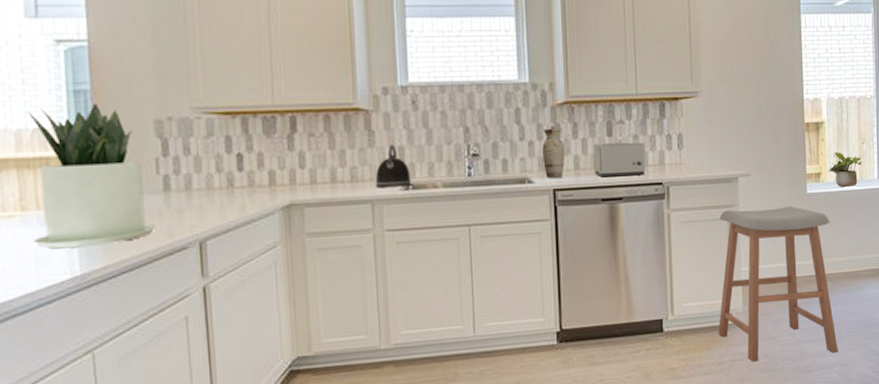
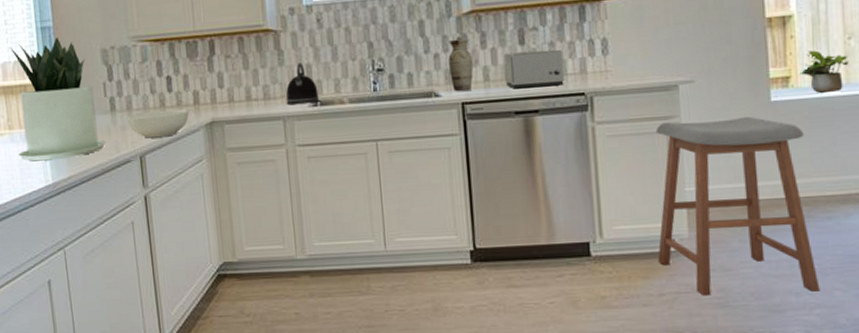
bowl: none [185,190,263,222] -> present [127,109,190,139]

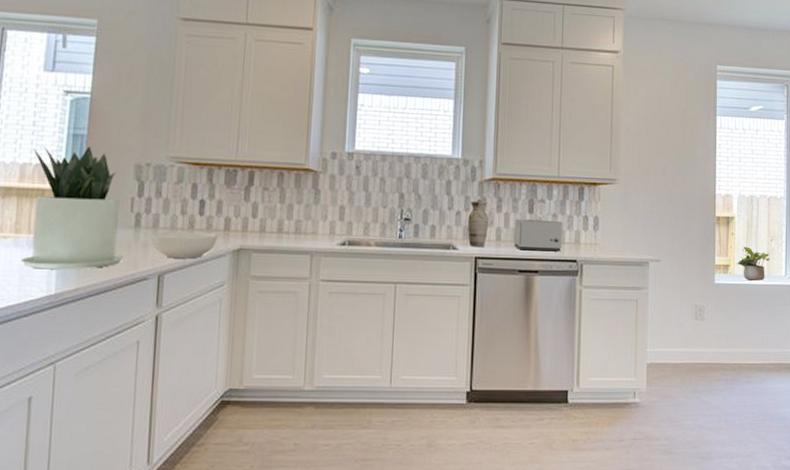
kettle: present [286,62,319,105] -> none [316,203,348,243]
stool: present [655,116,820,296] -> none [621,292,739,443]

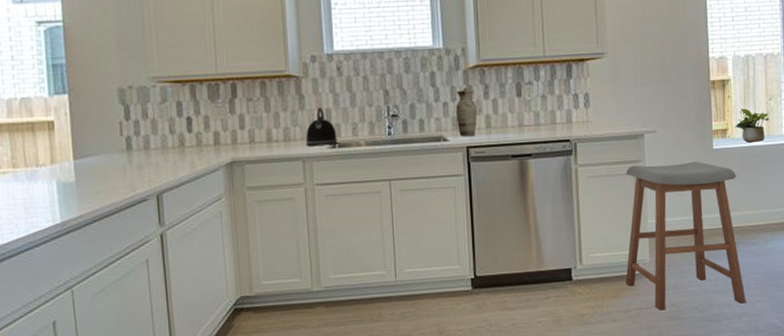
planter: present [20,146,124,270] -> none [17,76,121,201]
bowl: present [151,232,218,259] -> none [144,149,210,178]
kettle: none [316,203,348,243] -> present [305,107,337,147]
toaster: present [513,219,563,252] -> none [503,101,554,135]
stool: none [621,292,739,443] -> present [625,161,746,311]

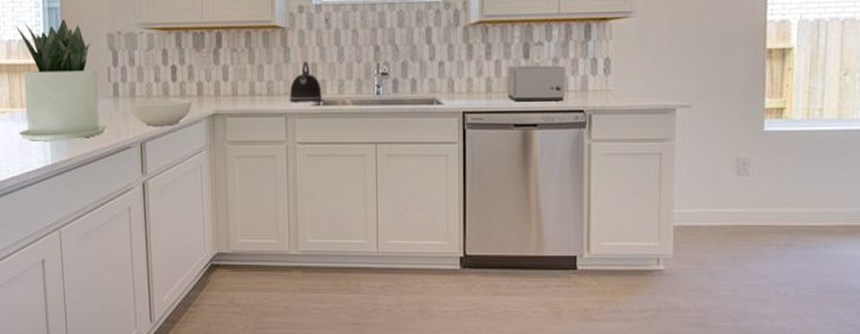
planter: none [17,76,121,201] -> present [16,19,107,141]
bowl: none [144,149,210,178] -> present [130,99,192,126]
ceramic jug: present [456,87,477,137] -> none [453,45,476,101]
toaster: none [503,101,554,135] -> present [507,65,566,102]
stool: present [625,161,746,311] -> none [641,144,795,317]
potted plant: present [734,108,769,144] -> none [794,84,843,127]

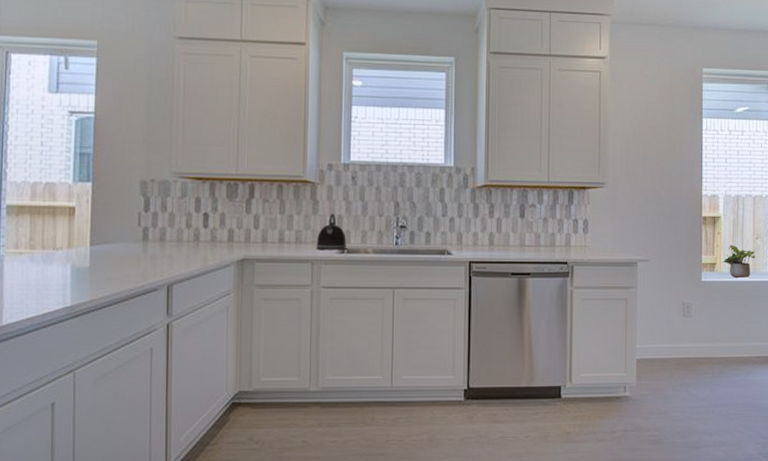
planter: present [16,19,107,141] -> none [36,165,134,283]
bowl: present [130,99,192,126] -> none [159,244,223,270]
toaster: present [507,65,566,102] -> none [506,224,554,254]
potted plant: none [794,84,843,127] -> present [722,245,755,279]

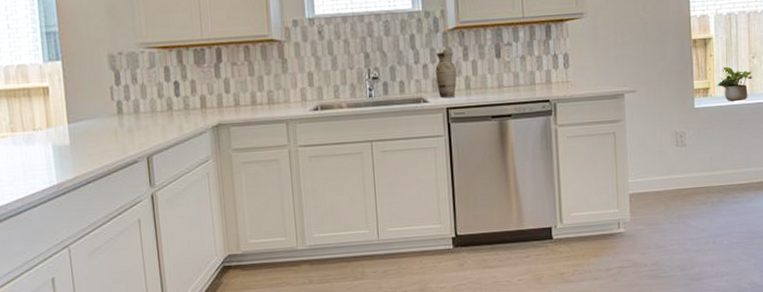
kettle: present [316,213,346,251] -> none [289,70,320,110]
ceramic jug: none [462,205,481,252] -> present [435,49,457,98]

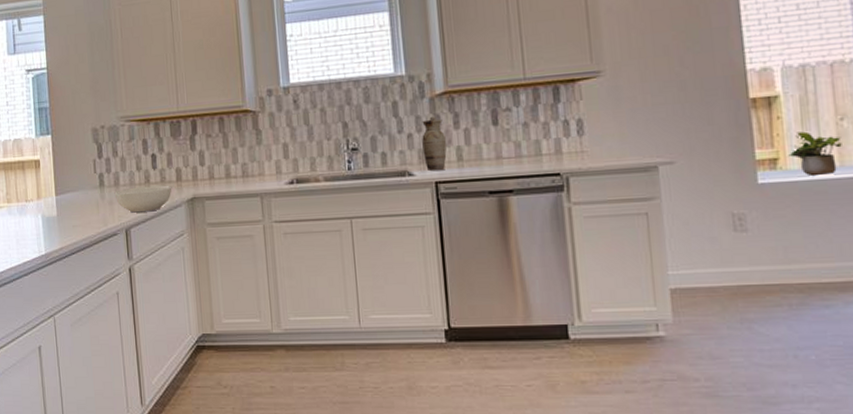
bowl: none [134,112,197,140] -> present [114,185,172,213]

